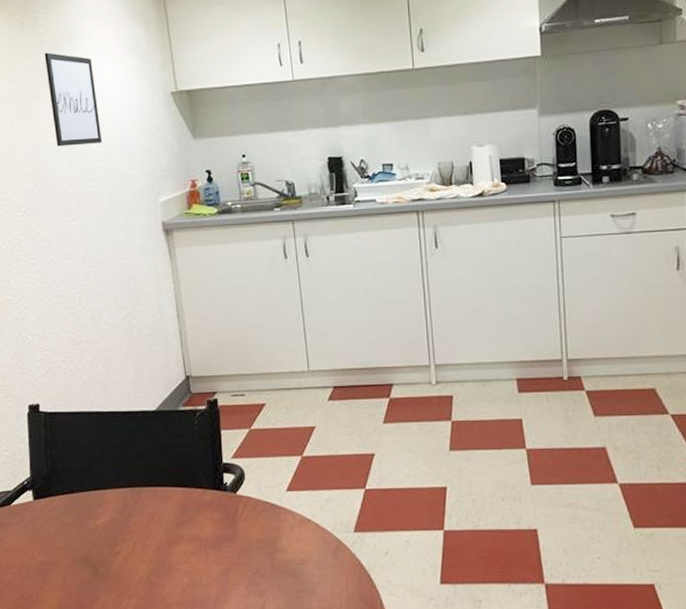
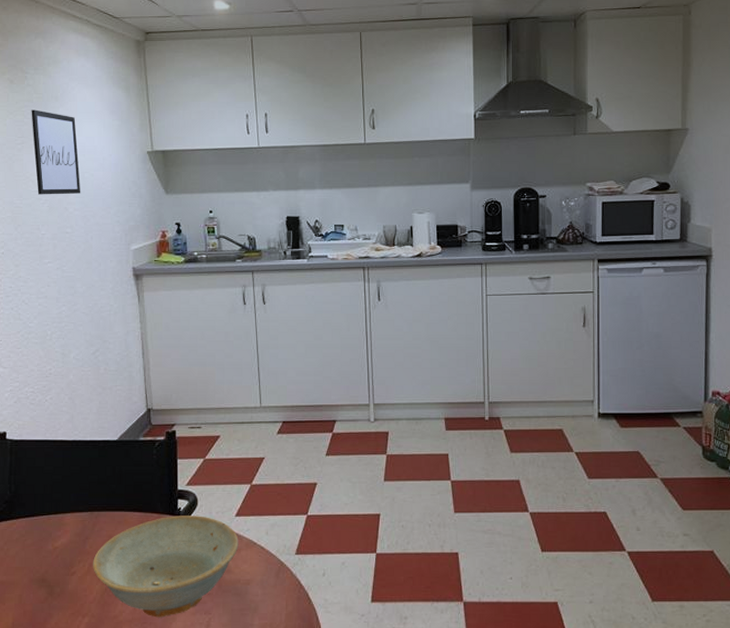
dish: none [137,491,292,600] -> present [93,516,239,618]

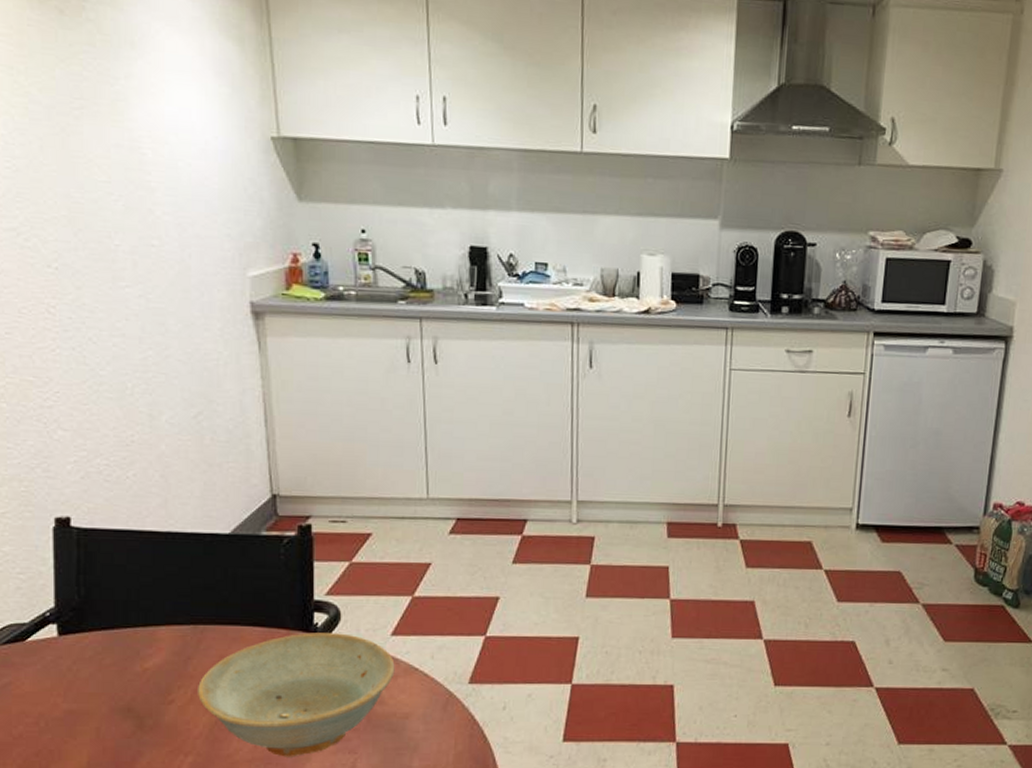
wall art: present [31,109,81,195] -> none [93,58,173,191]

